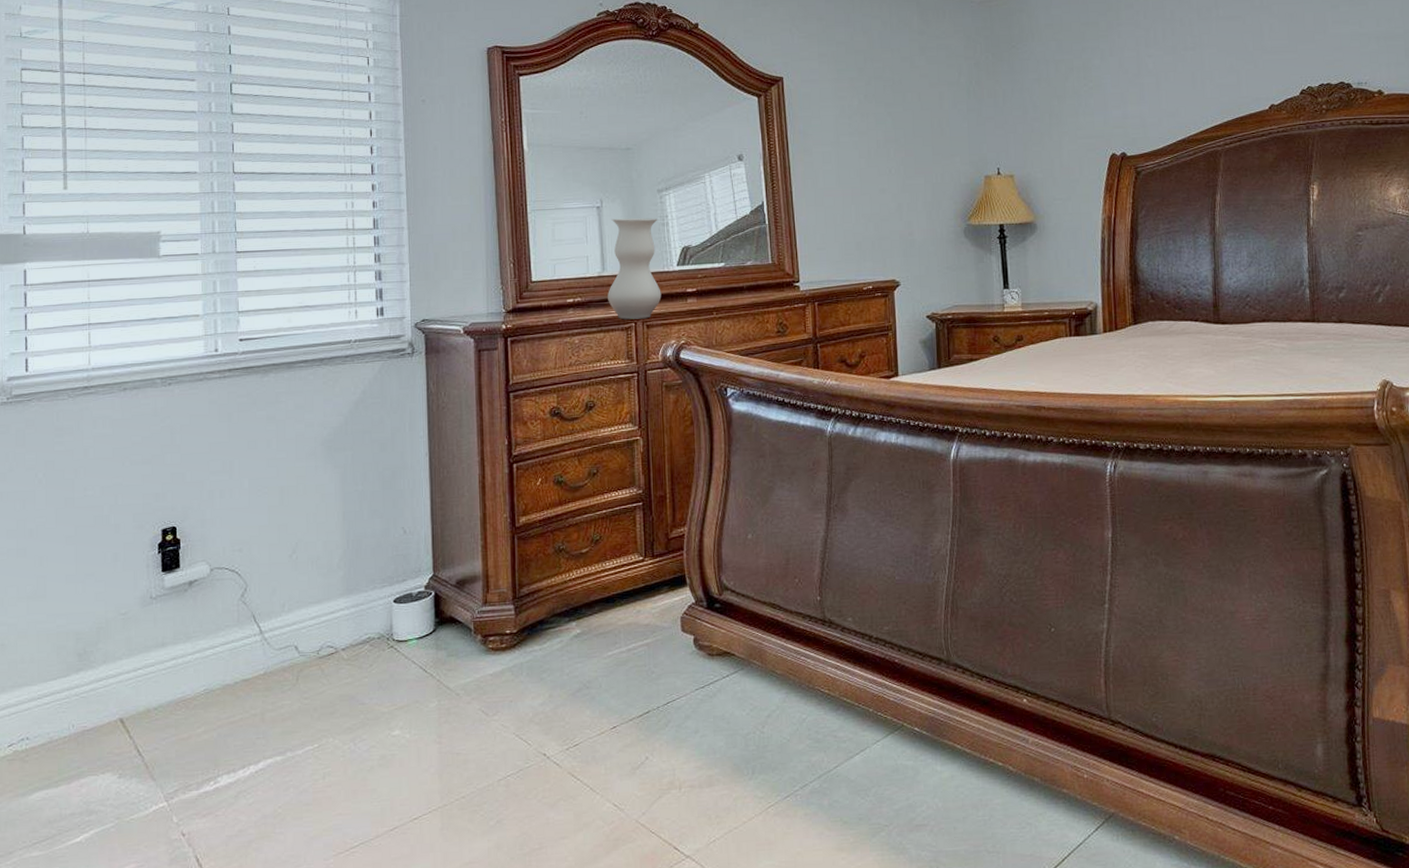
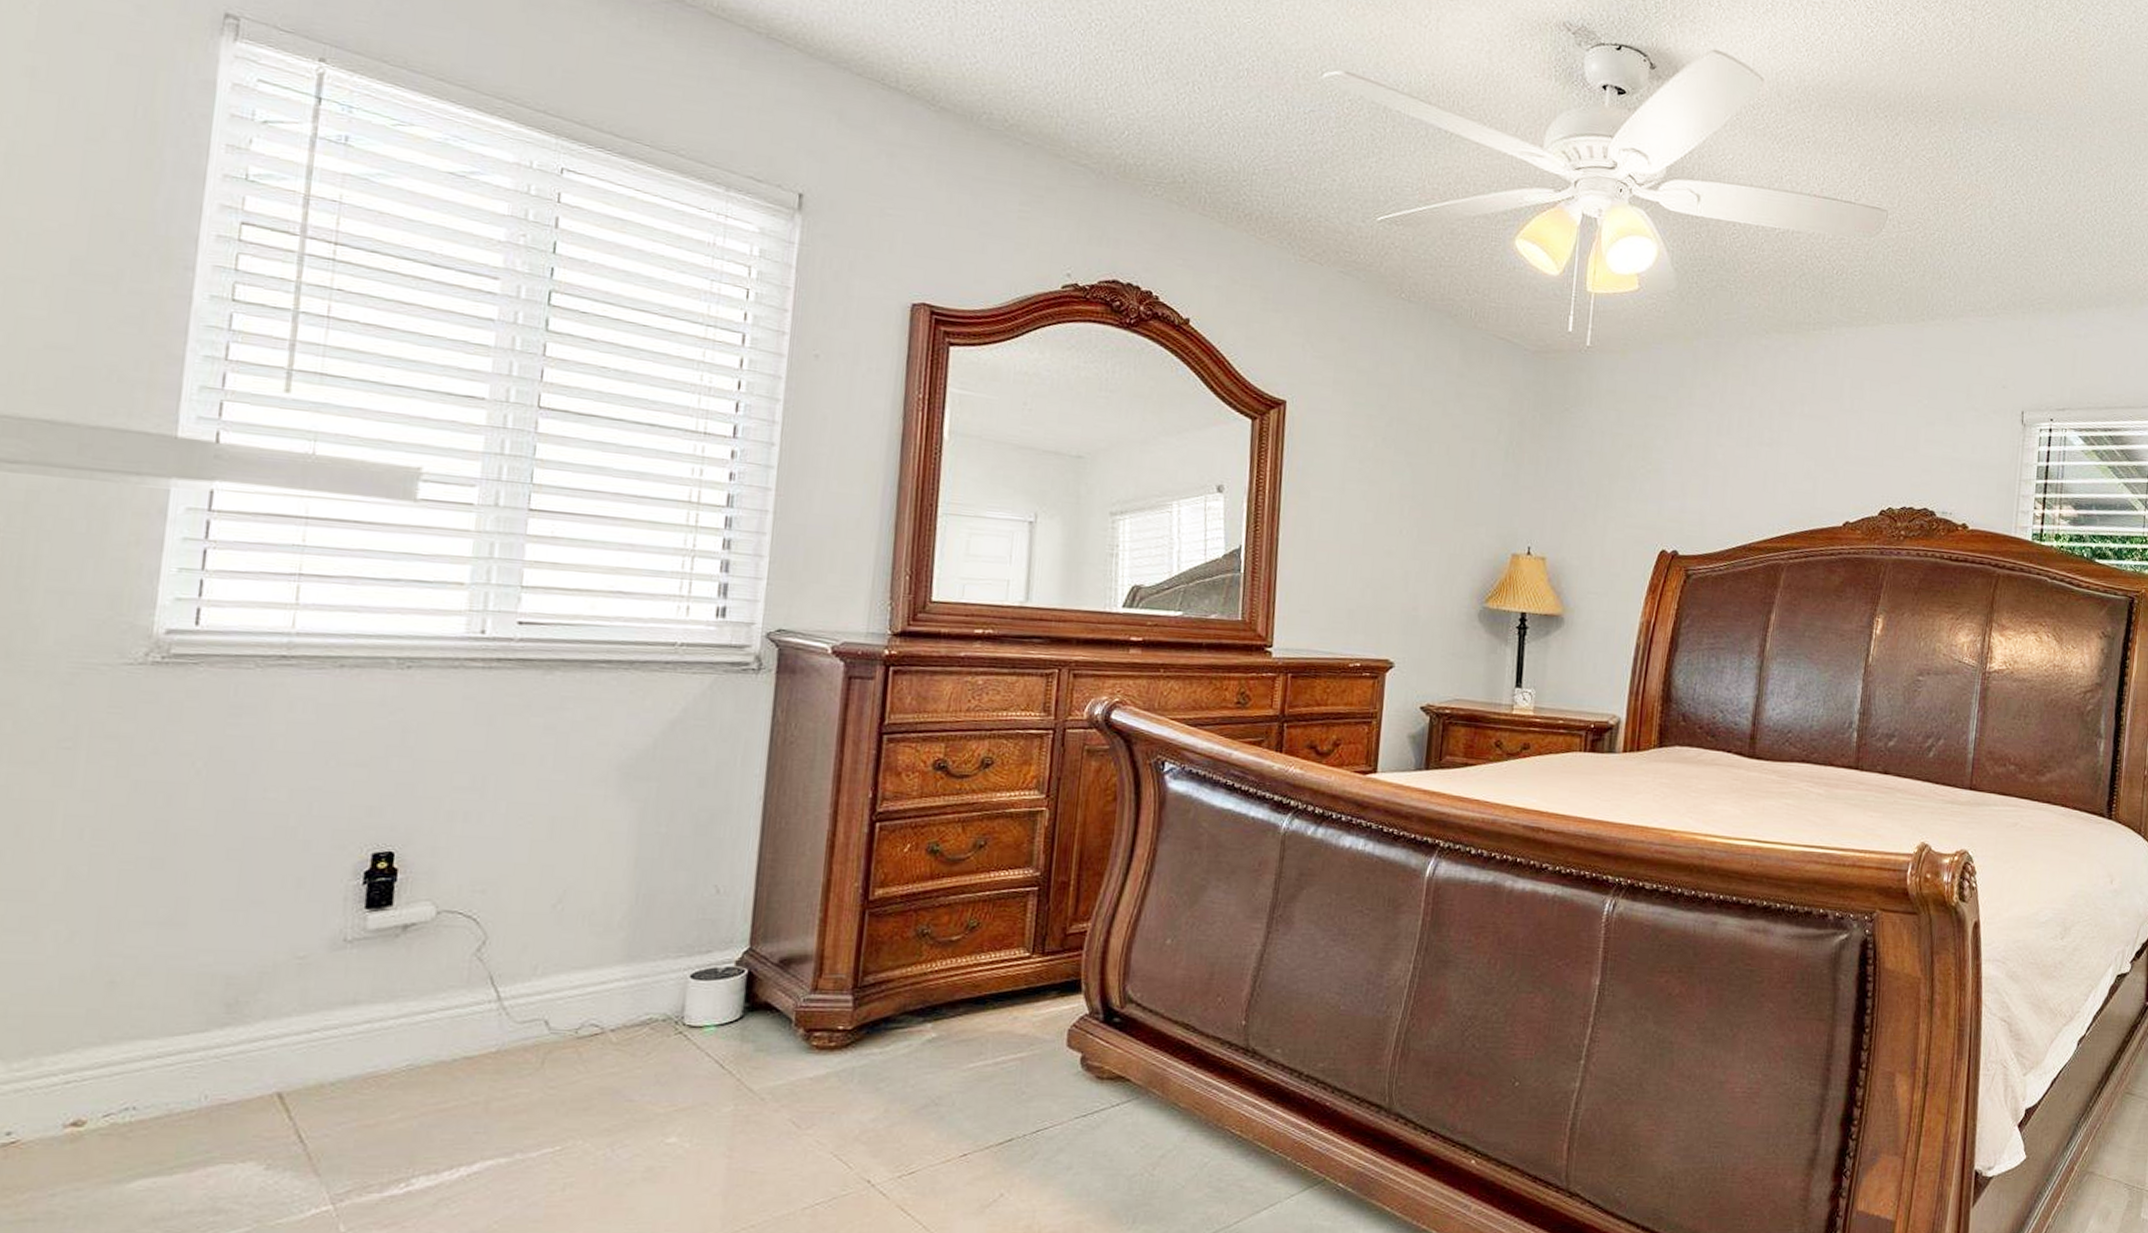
vase: present [608,217,662,320] -> none [1028,538,1105,666]

